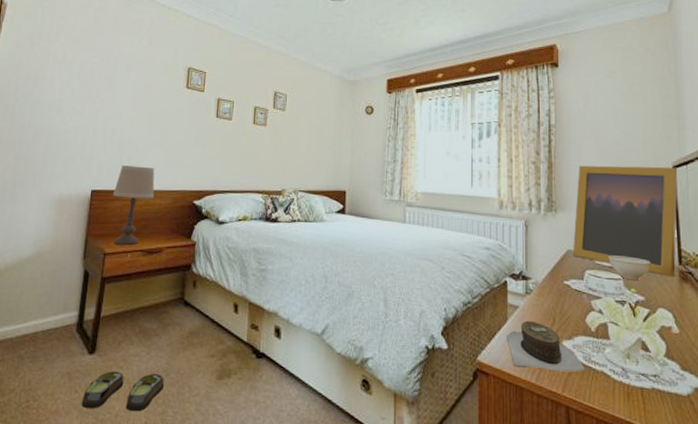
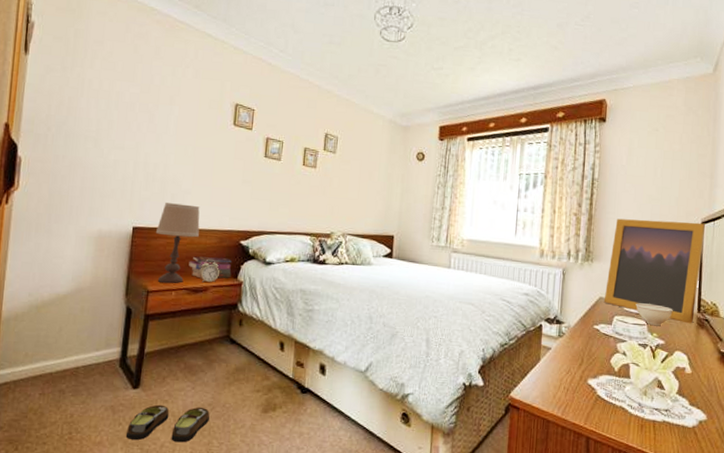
books: none [144,217,185,240] -> present [188,256,232,279]
alarm clock: none [153,219,174,244] -> present [198,259,220,283]
jewelry box: present [507,320,585,373] -> none [538,361,606,407]

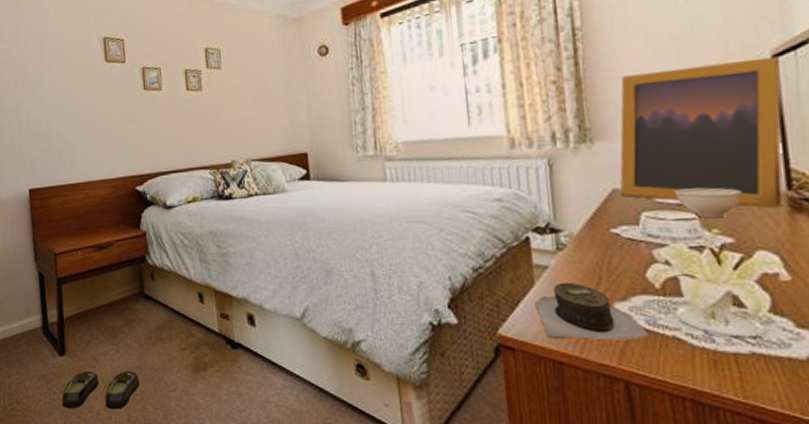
table lamp: present [155,203,200,284] -> none [50,156,94,244]
books: present [188,256,232,279] -> none [88,207,134,234]
alarm clock: present [198,259,220,283] -> none [99,211,121,238]
jewelry box: none [538,361,606,407] -> present [535,282,650,341]

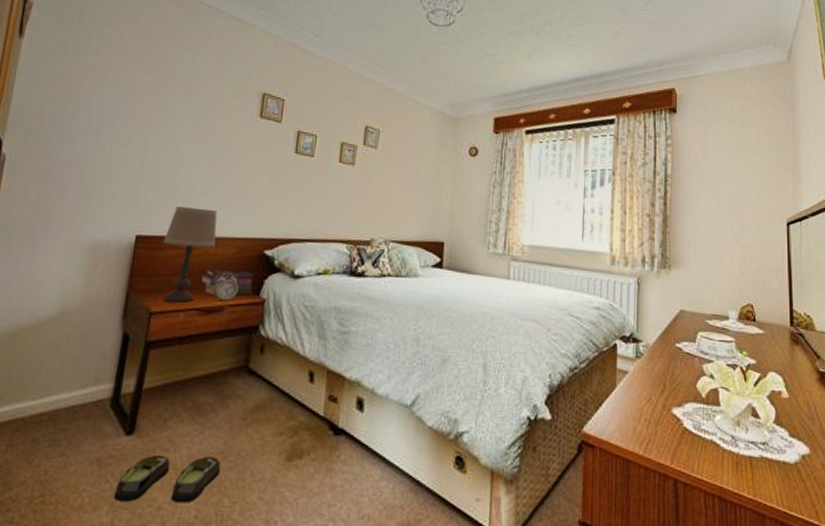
table lamp: none [50,156,94,244] -> present [162,206,218,304]
books: none [88,207,134,234] -> present [201,269,253,296]
alarm clock: none [99,211,121,238] -> present [212,272,238,301]
jewelry box: present [535,282,650,341] -> none [614,387,695,442]
picture frame: present [619,56,782,209] -> none [685,219,792,339]
bowl: present [674,187,742,219] -> none [721,316,763,343]

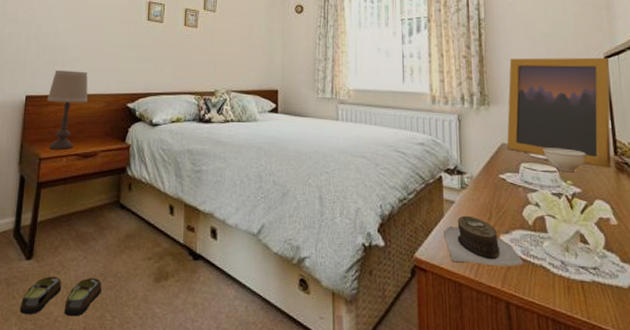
books: present [201,269,253,296] -> none [78,121,120,144]
alarm clock: present [212,272,238,301] -> none [87,123,108,147]
jewelry box: none [614,387,695,442] -> present [443,215,524,267]
picture frame: none [685,219,792,339] -> present [506,57,611,168]
bowl: none [721,316,763,343] -> present [543,148,586,173]

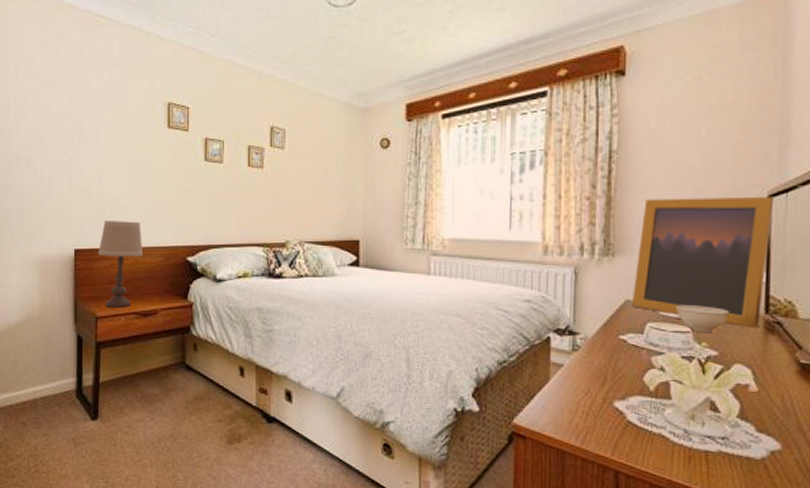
slippers: present [19,276,102,317] -> none [89,436,172,476]
jewelry box: present [443,215,524,267] -> none [548,380,640,435]

